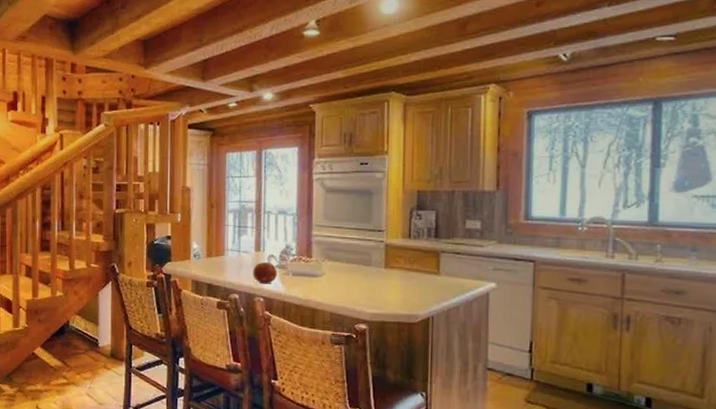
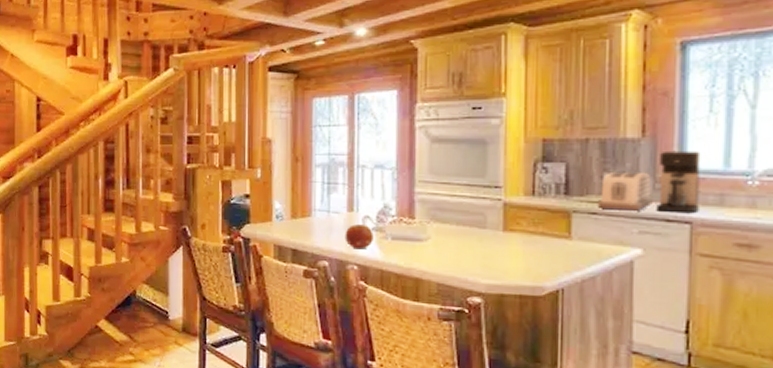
toaster: none [462,218,506,252] -> present [598,171,655,212]
coffee maker: none [507,201,542,254] -> present [656,150,701,214]

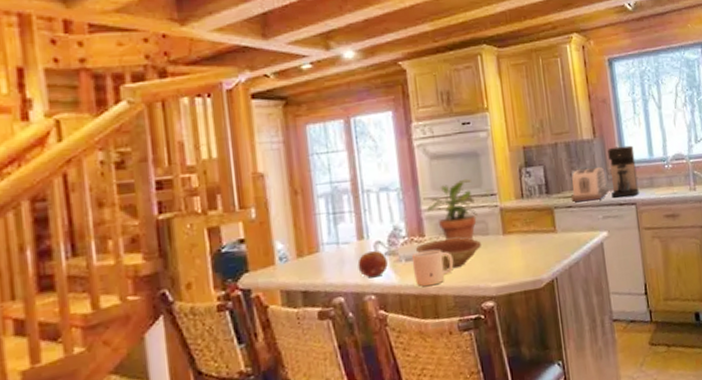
mug: none [398,232,442,269] -> present [411,249,454,287]
bowl: none [403,224,477,255] -> present [415,237,482,269]
potted plant: none [421,166,476,232] -> present [427,178,478,241]

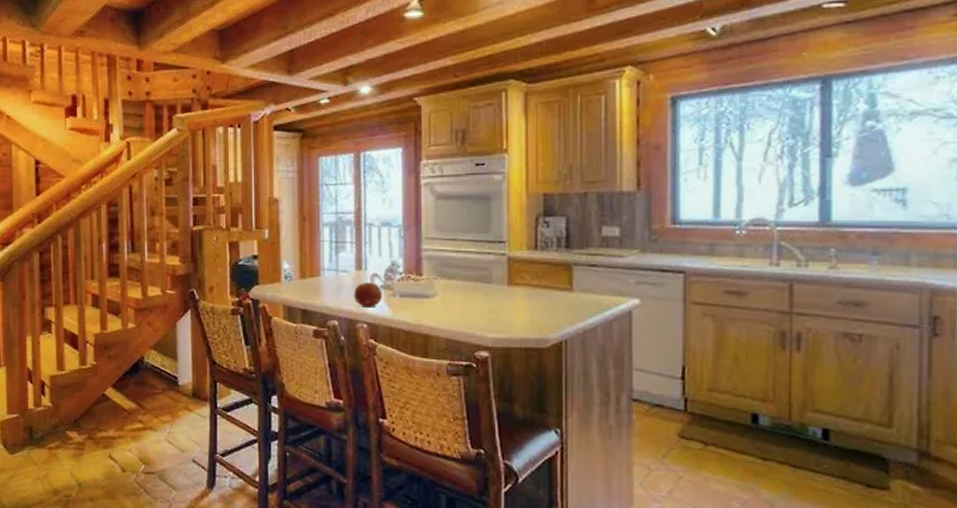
mug: present [411,249,454,287] -> none [406,289,450,325]
bowl: present [415,237,482,269] -> none [411,281,483,311]
potted plant: present [427,178,478,241] -> none [428,222,481,287]
toaster: present [571,166,610,203] -> none [598,224,650,263]
coffee maker: present [608,145,639,198] -> none [652,202,692,264]

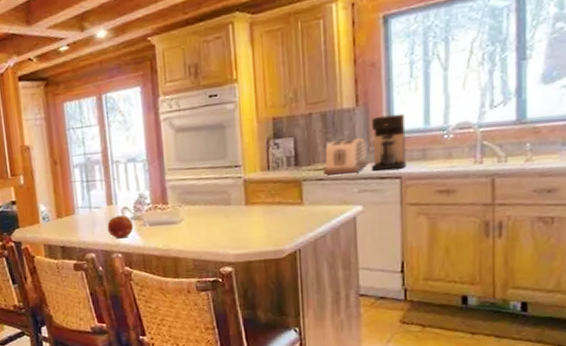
toaster: none [598,224,650,263] -> present [324,137,370,175]
coffee maker: none [652,202,692,264] -> present [372,113,406,171]

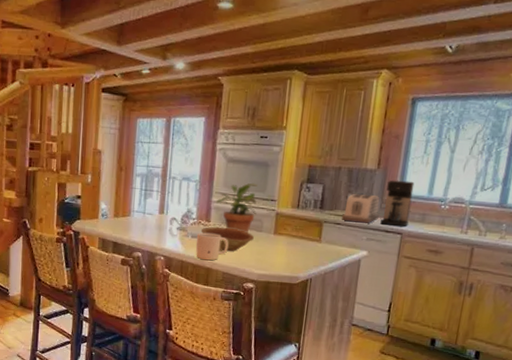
fruit: present [107,215,133,239] -> none [155,224,178,244]
mug: none [155,216,195,250] -> present [196,232,229,261]
bowl: none [158,206,224,234] -> present [200,226,255,251]
potted plant: none [171,150,220,210] -> present [216,183,257,234]

